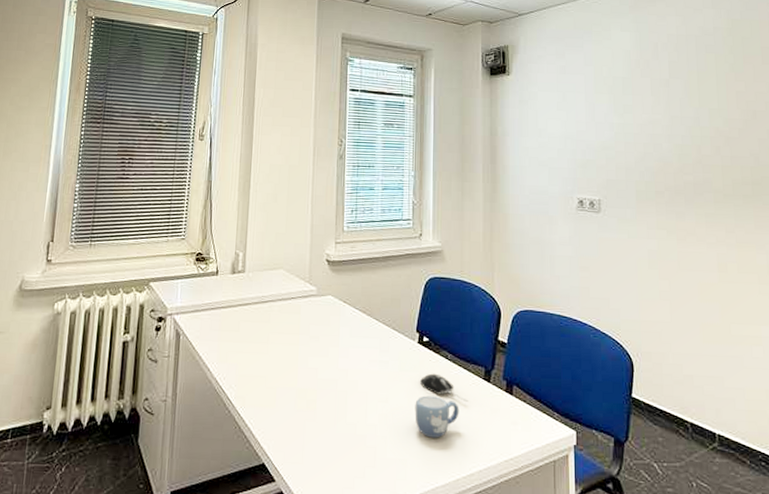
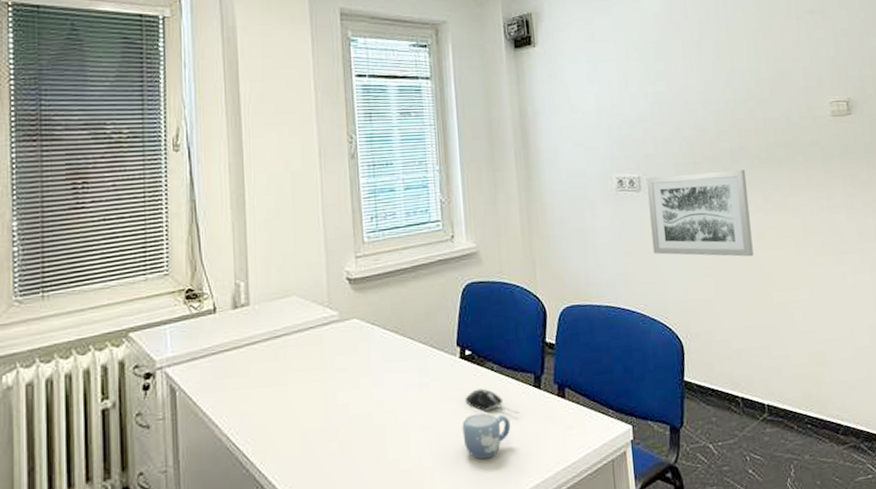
wall art: none [607,201,712,287] -> present [646,169,754,257]

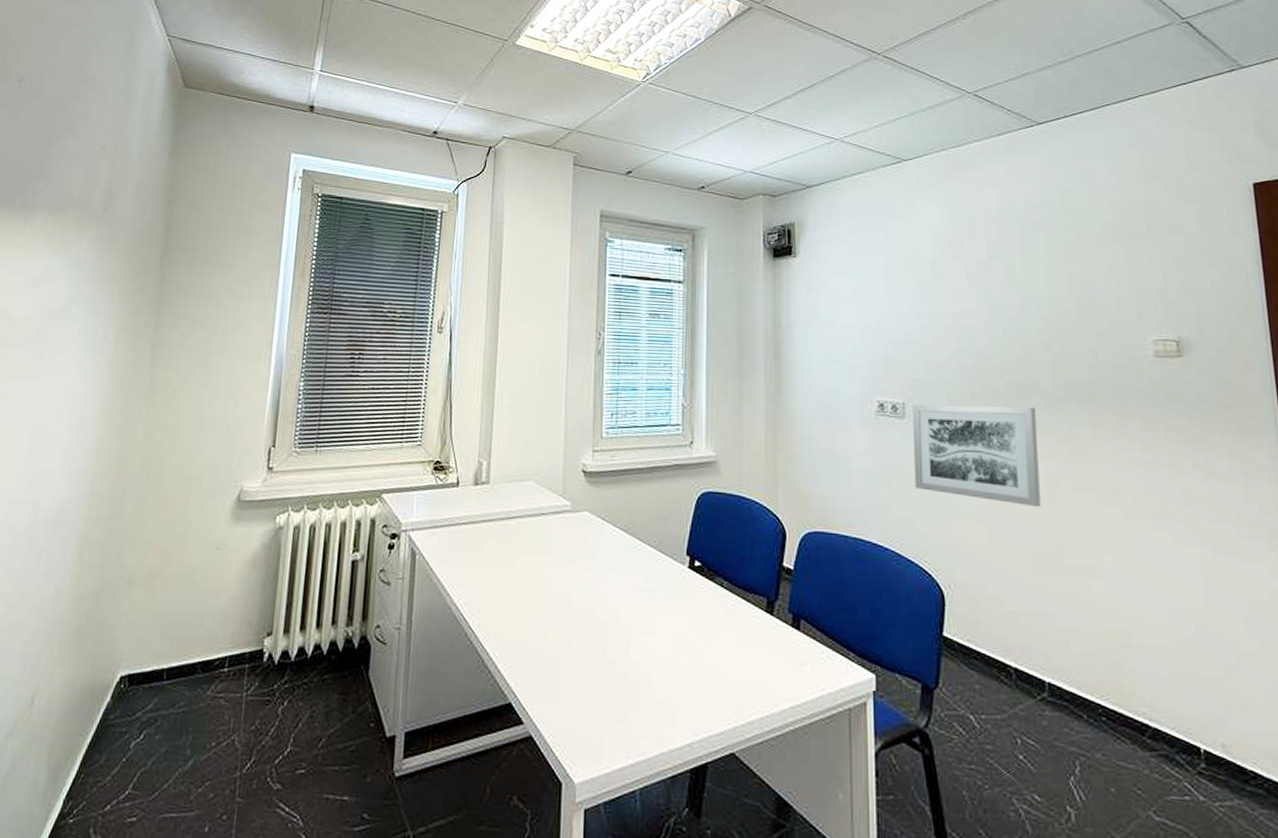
mug: present [462,413,511,460] -> none [684,629,737,679]
computer mouse: present [465,388,520,415] -> none [690,603,748,639]

